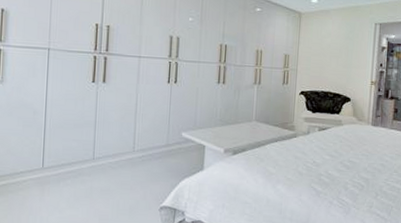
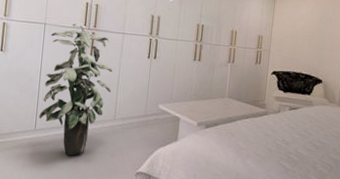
indoor plant: none [47,47,129,195] -> present [39,23,113,156]

